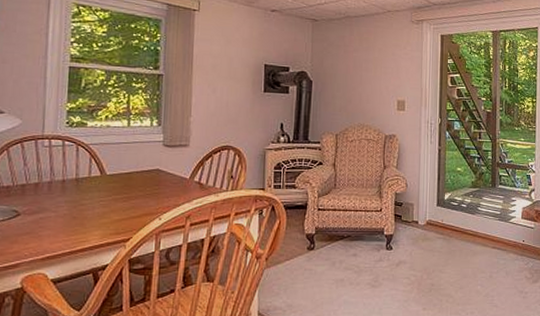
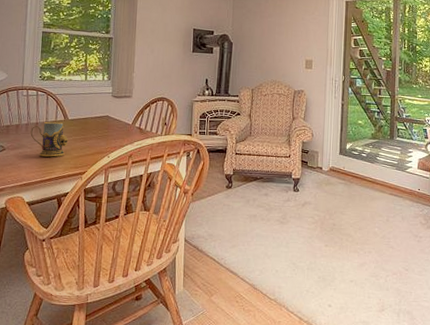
mug: none [55,178,106,222] -> present [30,121,68,157]

